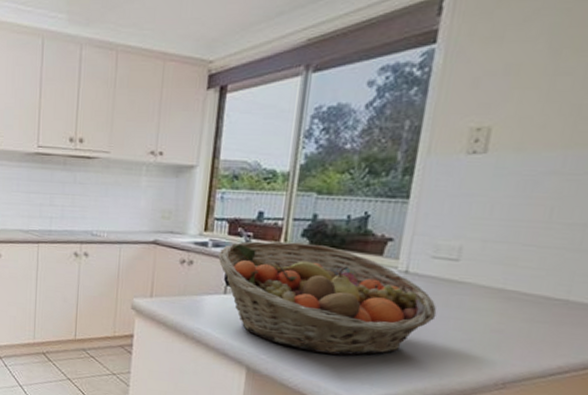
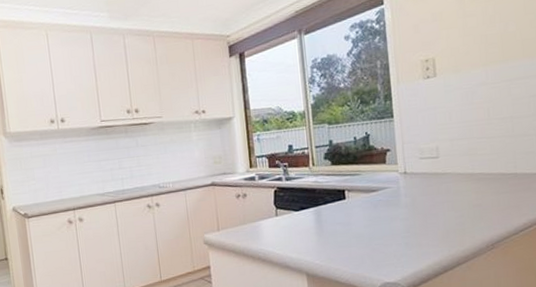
fruit basket: present [218,241,437,356] -> none [265,163,434,250]

